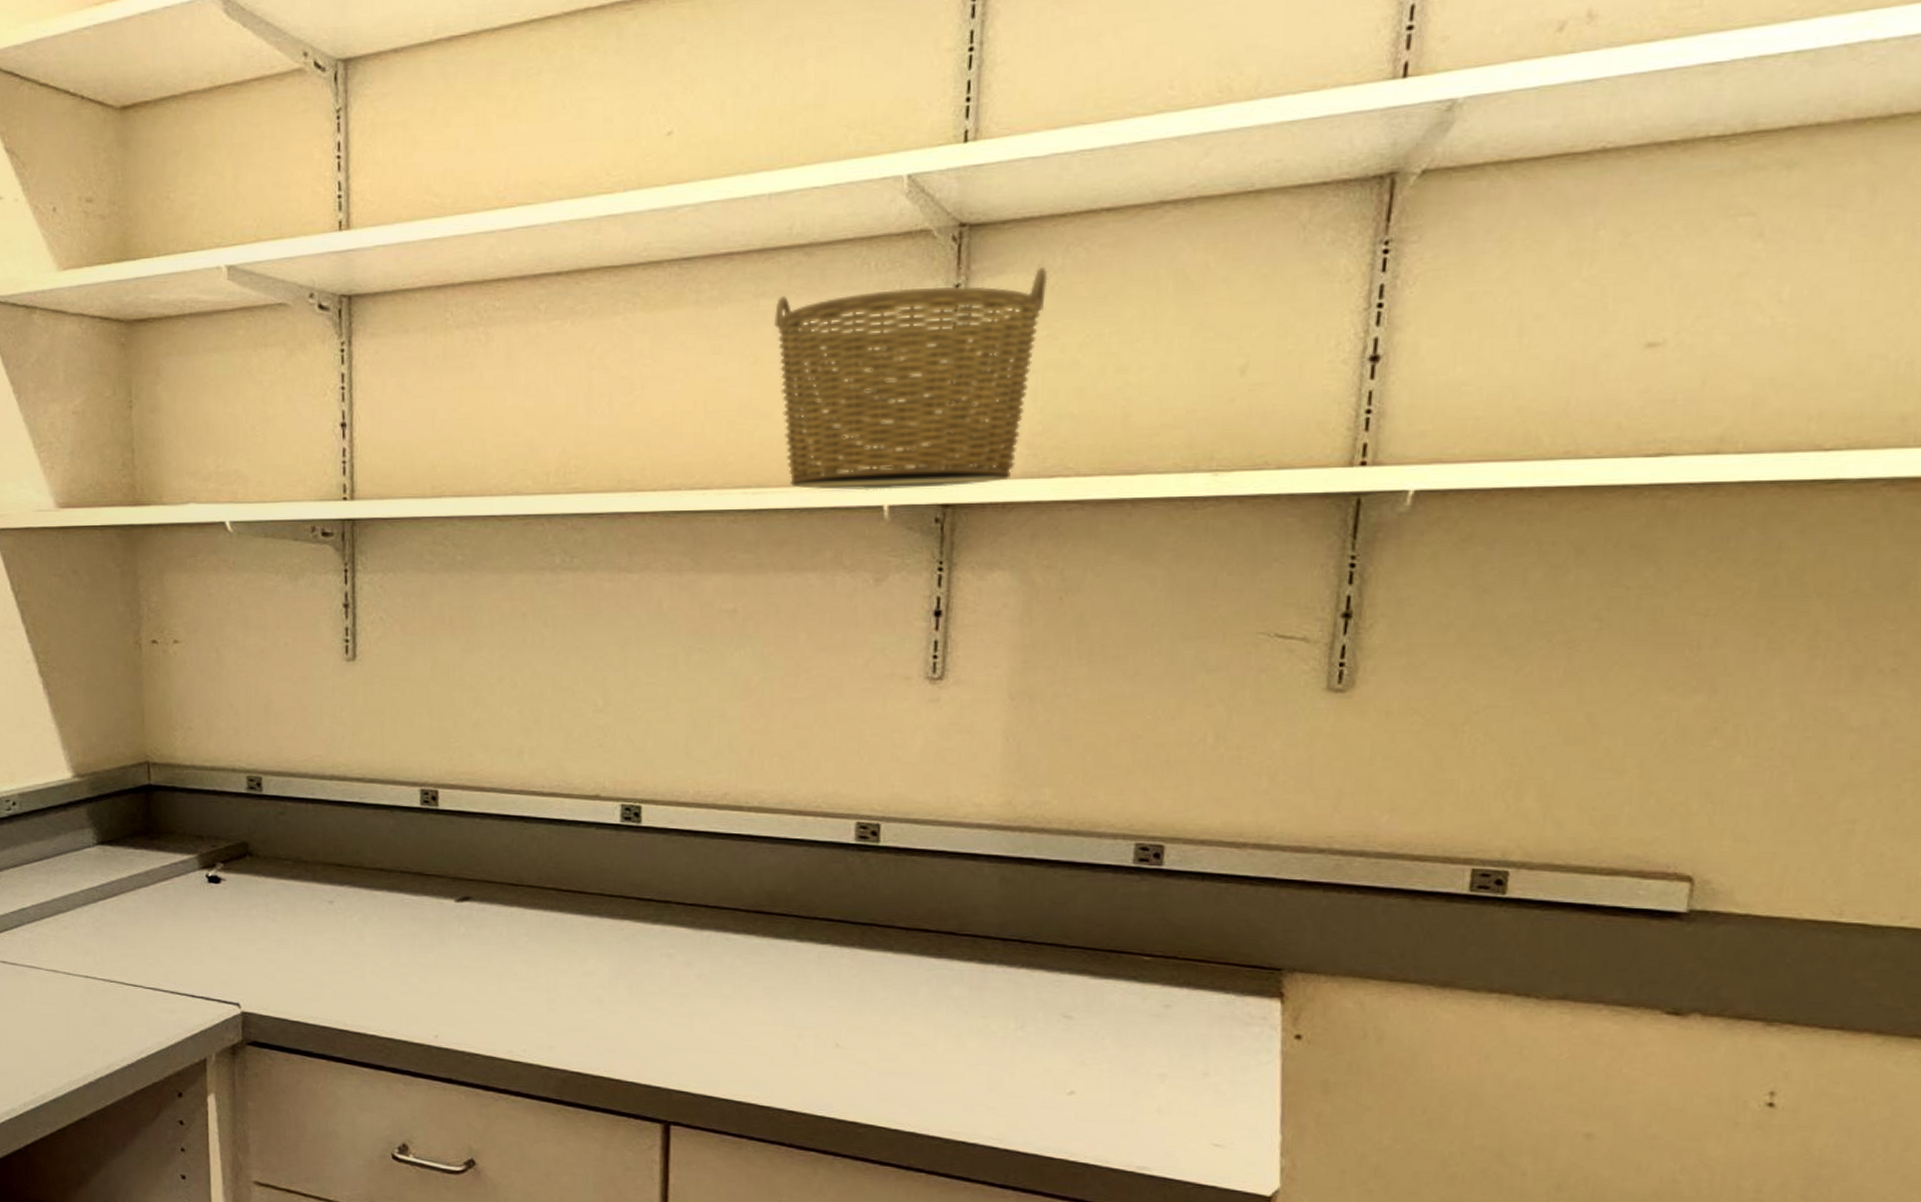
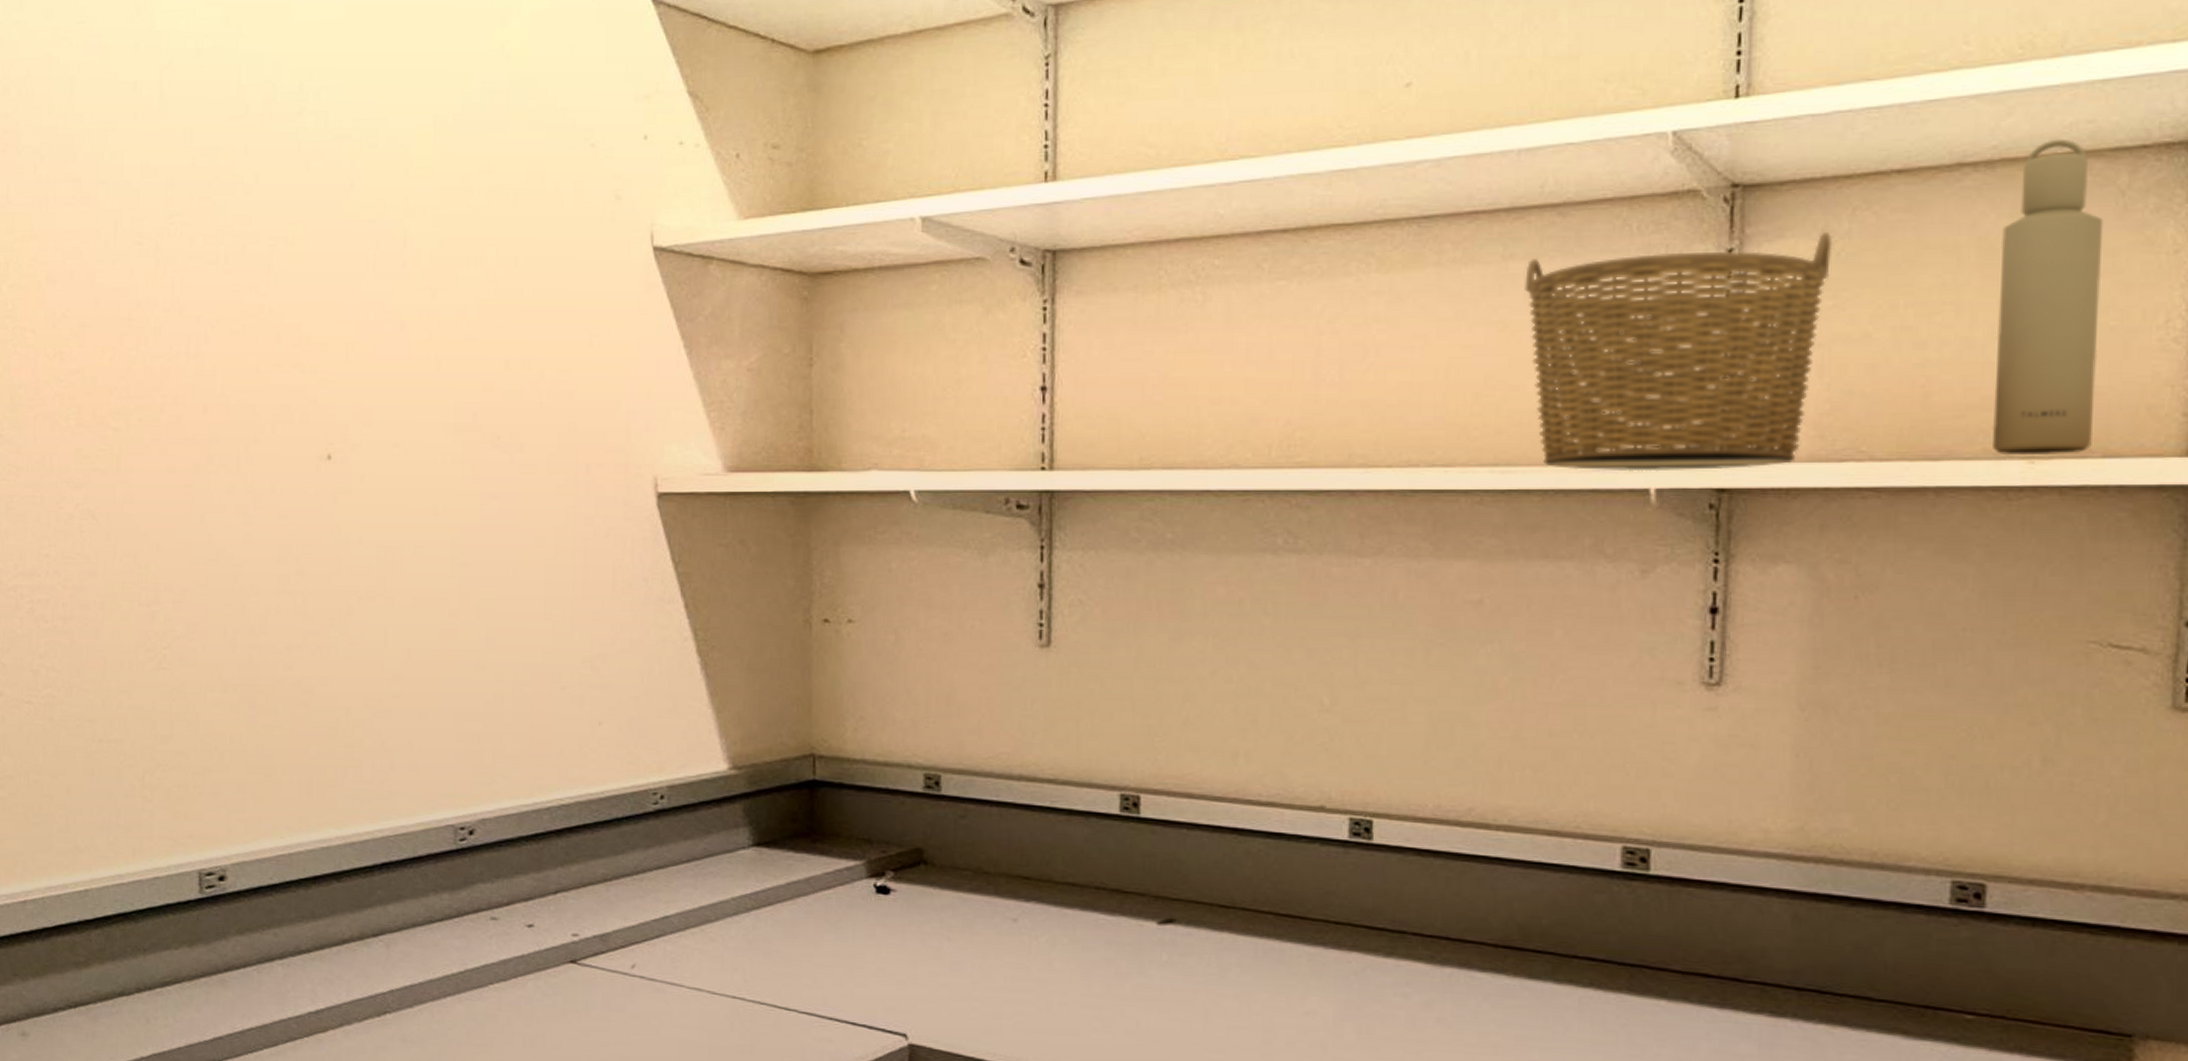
bottle: none [1182,177,1286,468] -> present [1992,138,2104,454]

